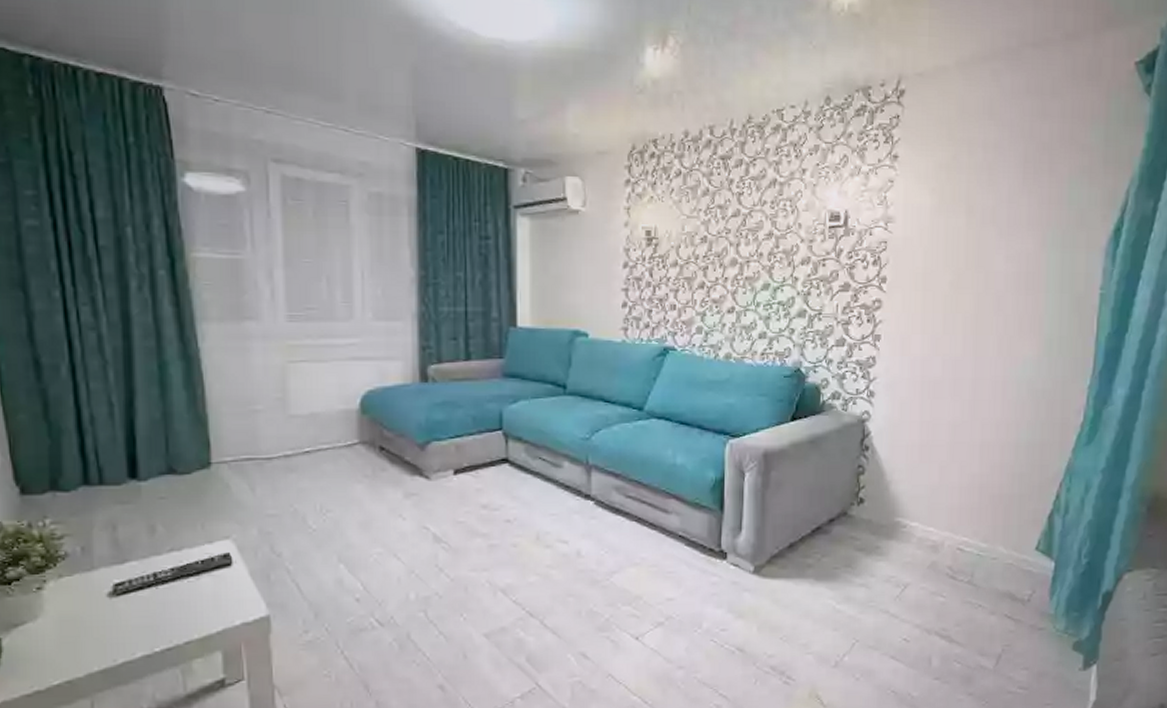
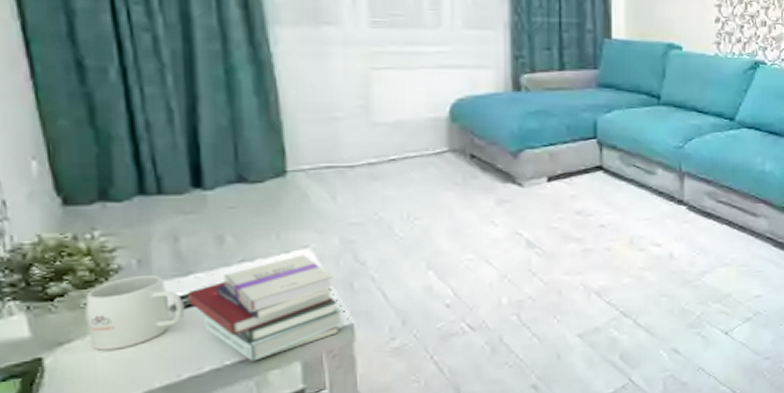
mug: none [36,561,121,633] -> present [84,274,185,351]
books: none [123,545,261,649] -> present [188,255,344,361]

